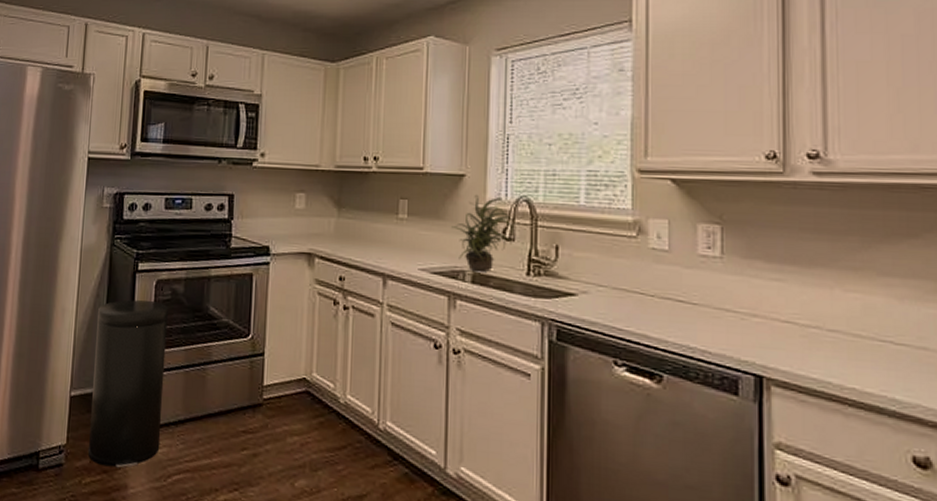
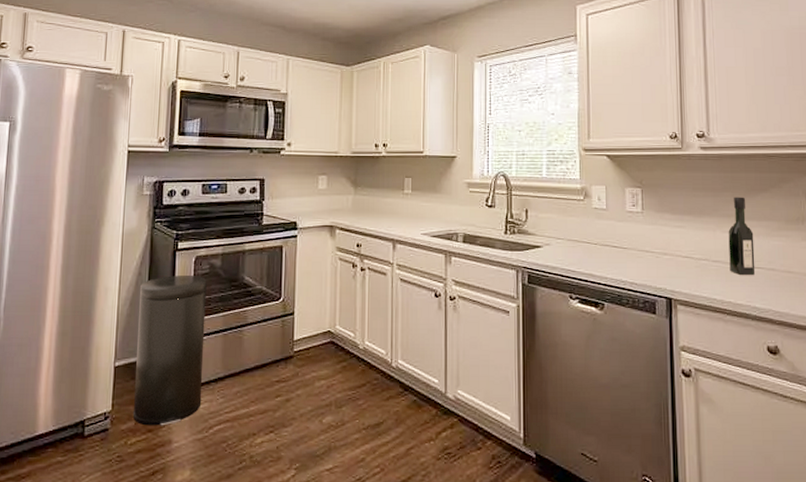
potted plant: present [451,195,515,272] -> none [446,172,495,233]
bottle: none [853,242,896,355] -> present [728,197,756,276]

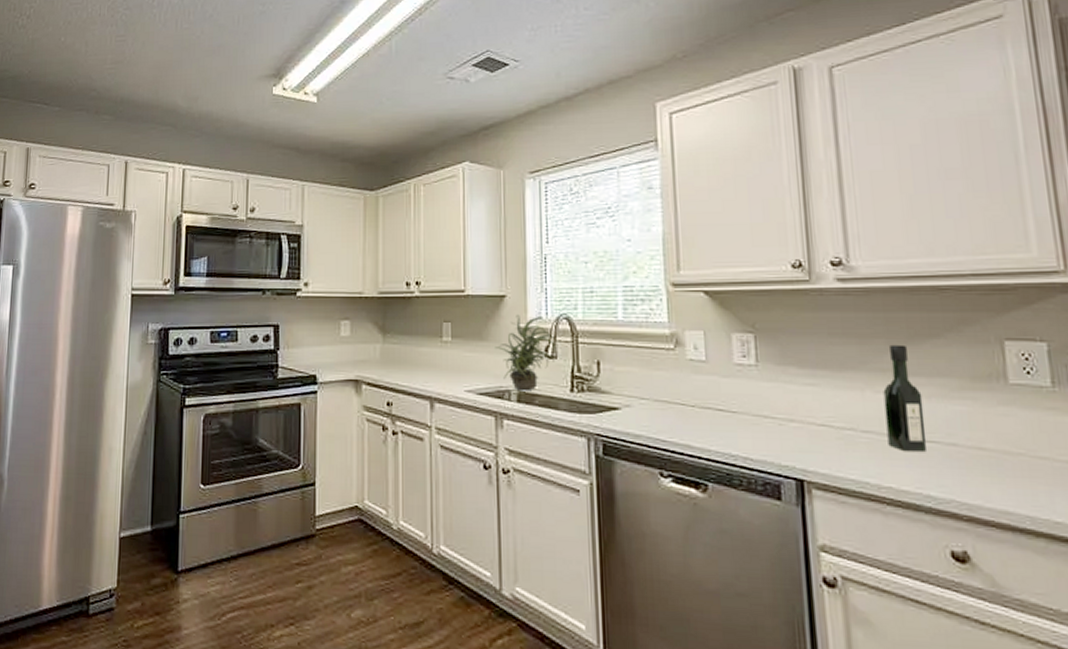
pedal bin: present [132,276,207,426] -> none [139,436,217,609]
potted plant: none [446,172,495,233] -> present [495,315,557,390]

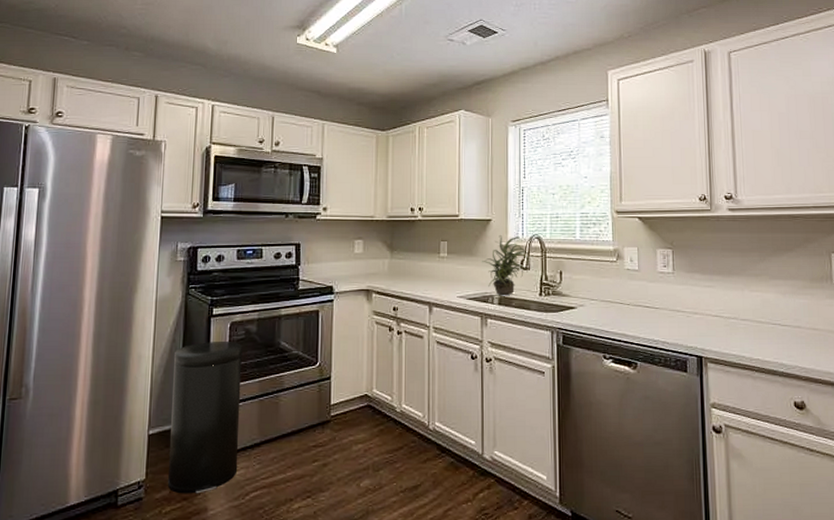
pedal bin: none [139,436,217,609] -> present [167,342,242,494]
bottle: present [883,344,928,453] -> none [756,257,782,334]

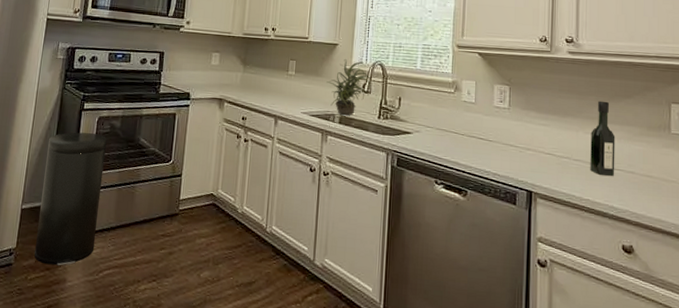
bottle: none [756,257,782,334] -> present [590,100,615,177]

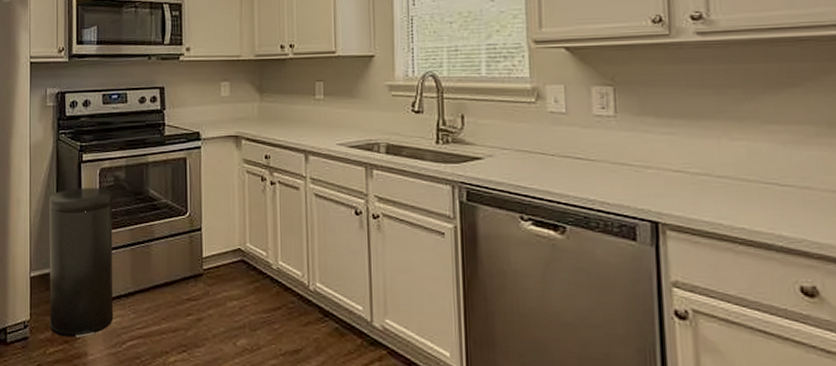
potted plant: present [326,59,372,115] -> none [365,73,423,142]
bottle: present [590,100,615,177] -> none [739,94,781,196]

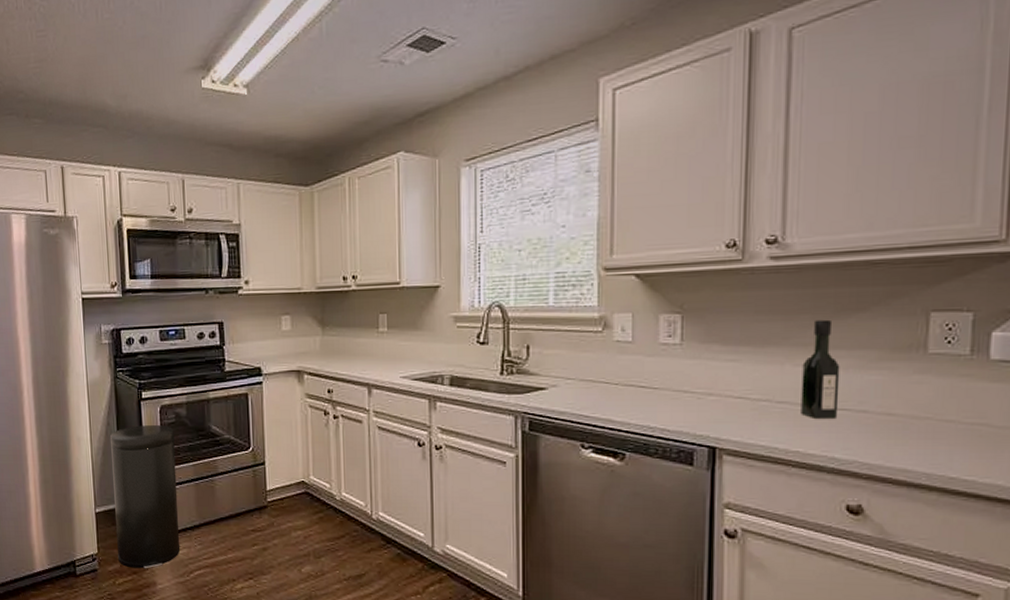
bottle: none [739,94,781,196] -> present [801,319,840,420]

